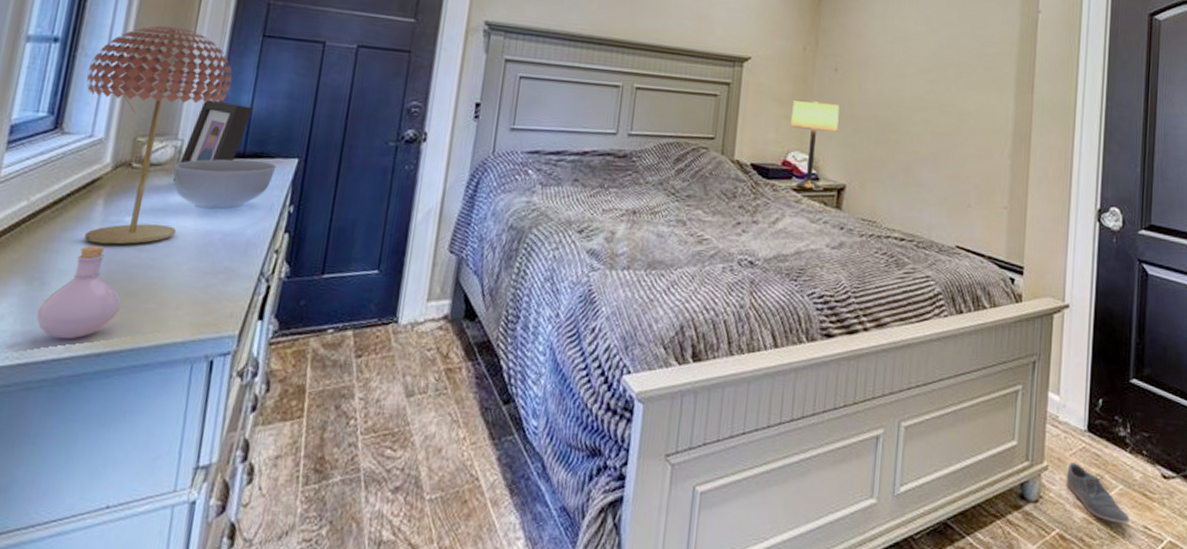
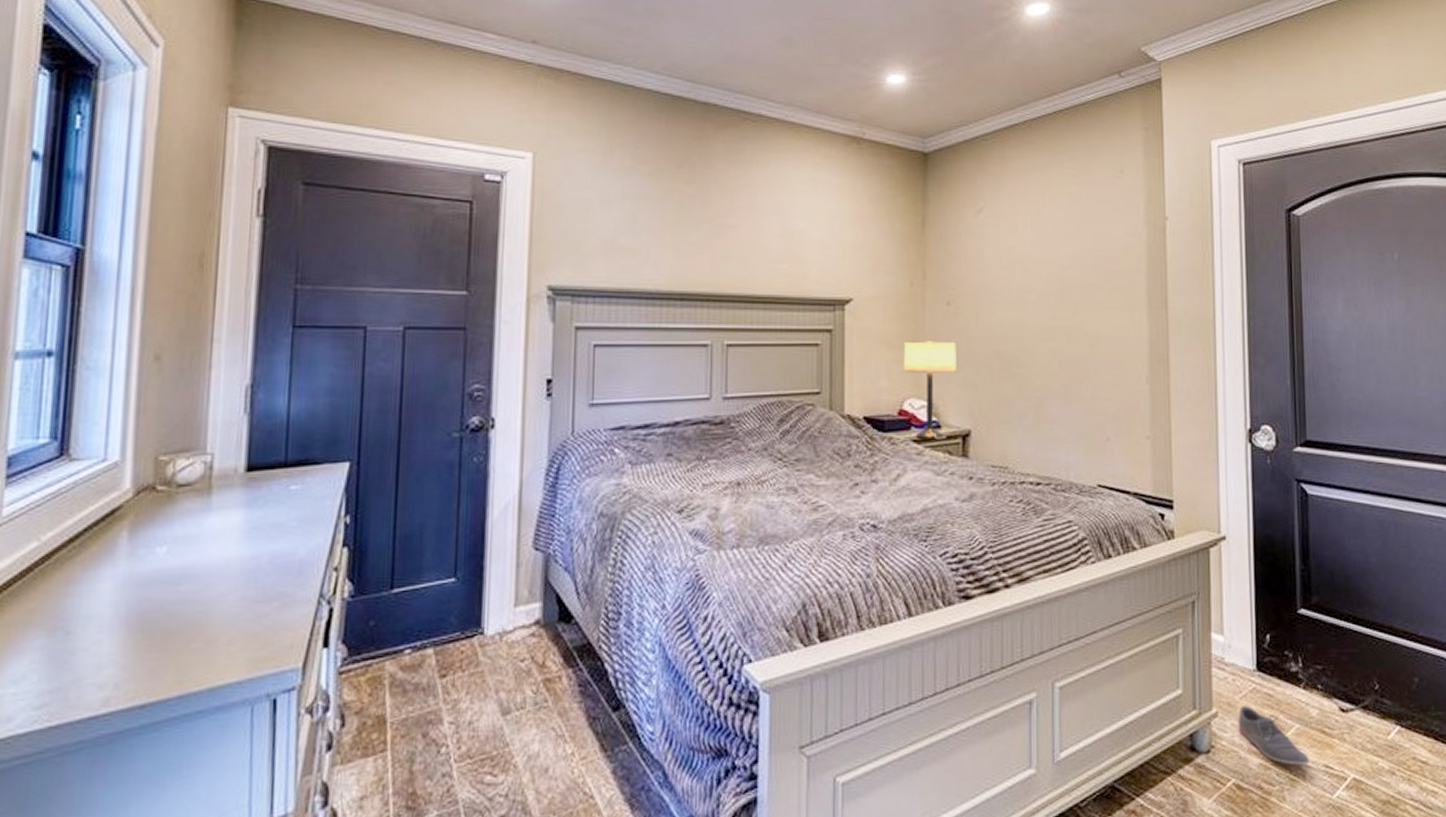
perfume bottle: present [36,246,122,340] -> none [63,584,162,694]
table lamp: present [85,25,233,245] -> none [90,325,263,581]
picture frame: present [172,99,253,182] -> none [205,405,290,503]
bowl: present [173,159,277,210] -> none [206,469,325,530]

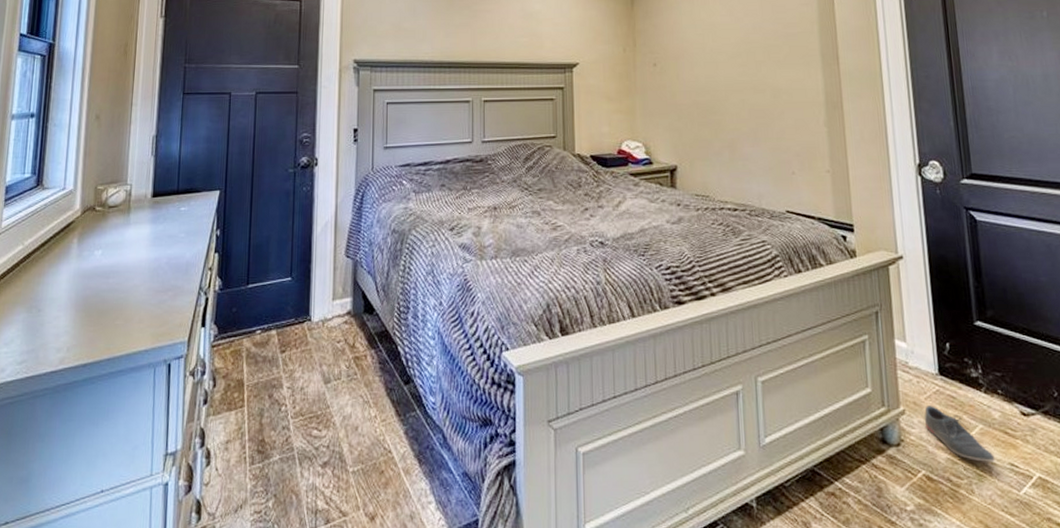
table lamp: present [903,339,956,440] -> none [620,93,663,174]

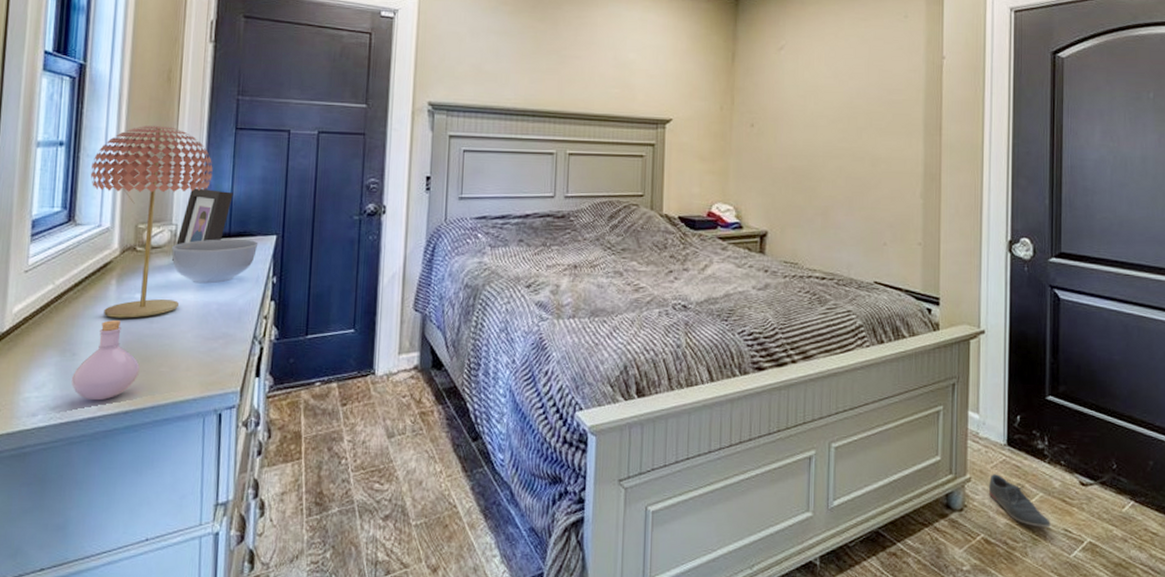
perfume bottle: none [36,277,97,355] -> present [71,320,140,401]
table lamp: none [56,94,163,274] -> present [90,125,213,318]
picture frame: none [126,150,181,220] -> present [171,188,233,262]
bowl: none [126,196,204,239] -> present [171,239,259,284]

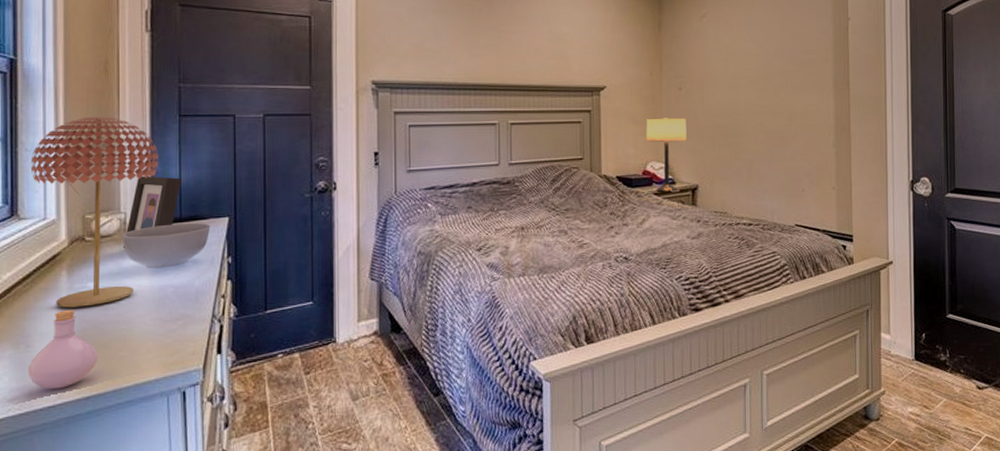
table lamp: none [712,155,758,238] -> present [646,116,687,193]
shoe: present [988,474,1051,528] -> none [900,386,954,429]

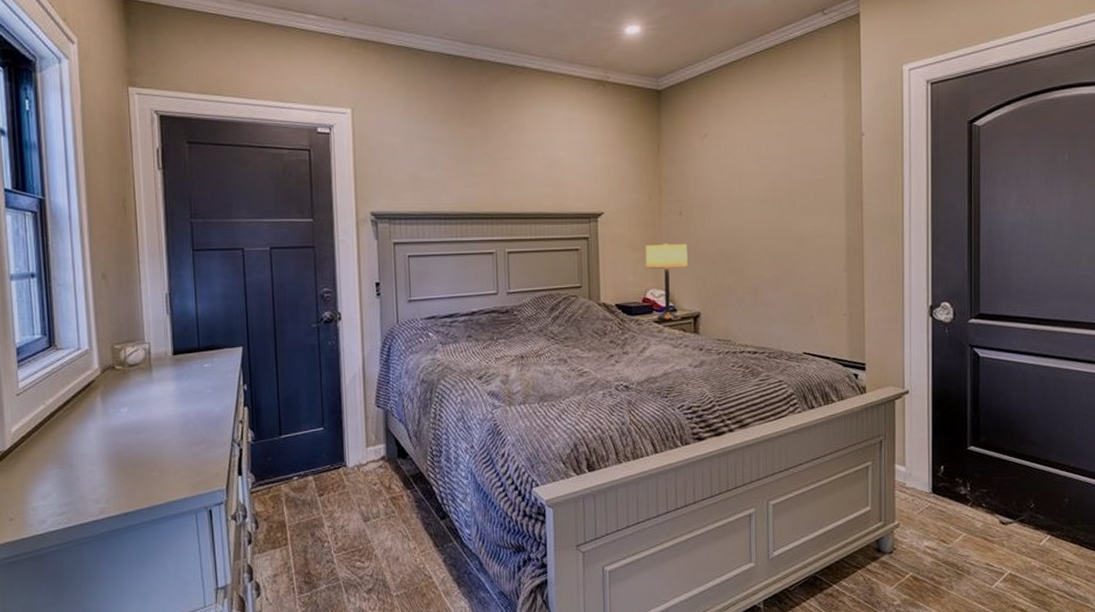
perfume bottle: present [27,310,98,390] -> none [72,433,133,506]
table lamp: present [30,116,159,308] -> none [63,252,177,431]
picture frame: present [122,176,182,249] -> none [148,308,198,377]
bowl: present [122,223,211,269] -> none [148,352,227,396]

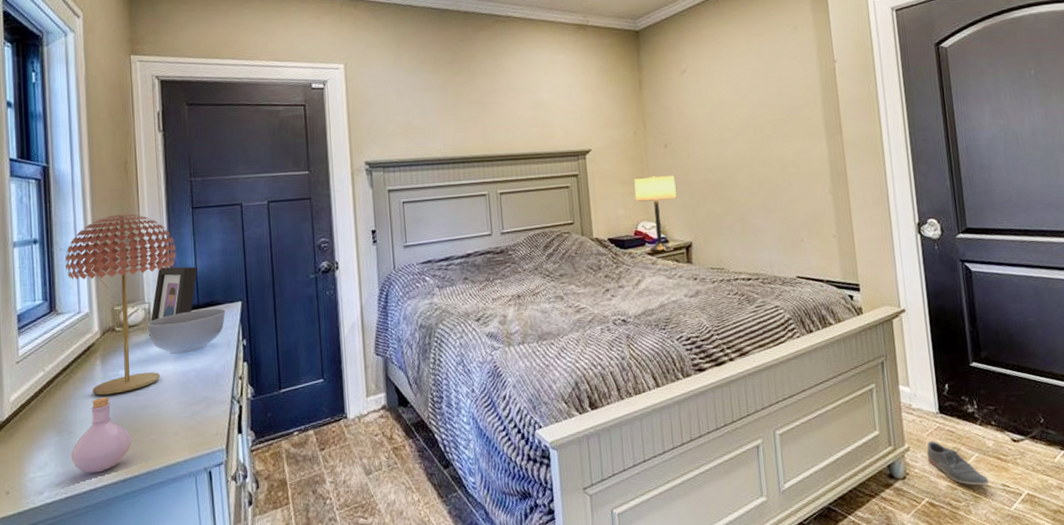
table lamp: none [63,252,177,431] -> present [64,213,176,395]
perfume bottle: none [72,433,133,506] -> present [70,397,132,474]
picture frame: none [148,308,198,377] -> present [148,266,197,337]
bowl: none [148,352,227,396] -> present [147,308,226,355]
shoe: none [915,519,974,564] -> present [926,441,989,486]

